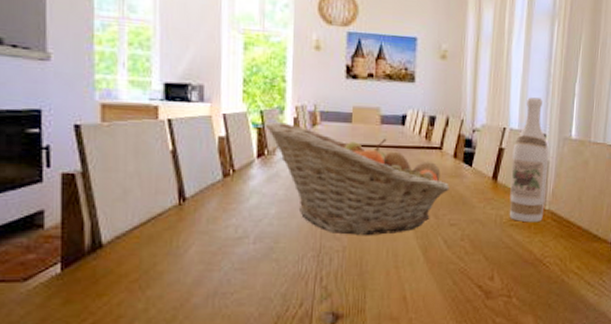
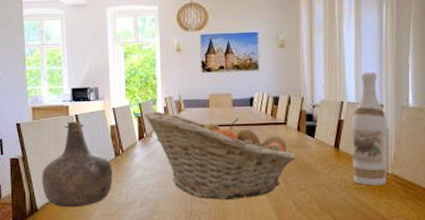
bottle: none [111,127,218,243] -> present [42,120,113,208]

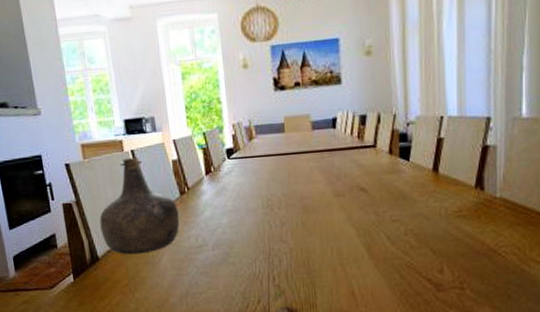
fruit basket: present [143,111,296,200] -> none [208,140,388,238]
wine bottle: present [351,72,388,186] -> none [453,78,496,213]

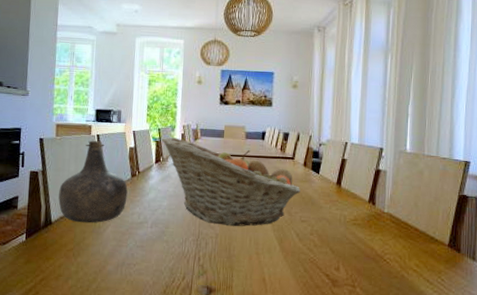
fruit basket: none [208,140,388,238] -> present [161,137,300,227]

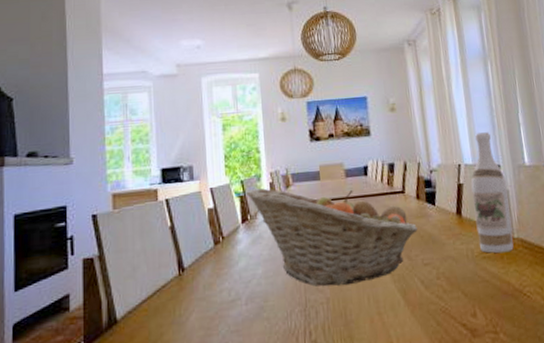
bottle: present [58,140,128,223] -> none [123,205,212,315]
wine bottle: none [352,117,387,223] -> present [470,132,514,254]

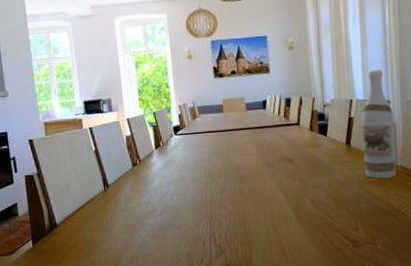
fruit basket: present [245,188,418,286] -> none [158,119,310,203]

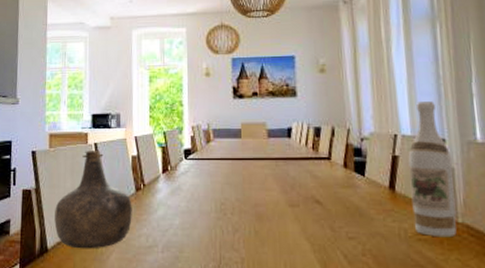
bottle: none [59,133,132,221] -> present [54,149,132,249]

